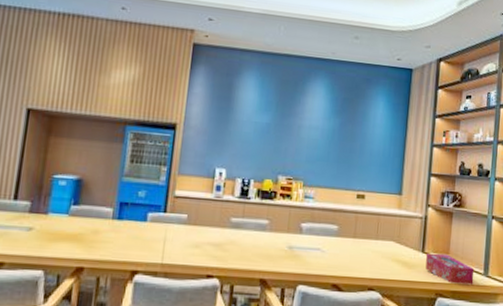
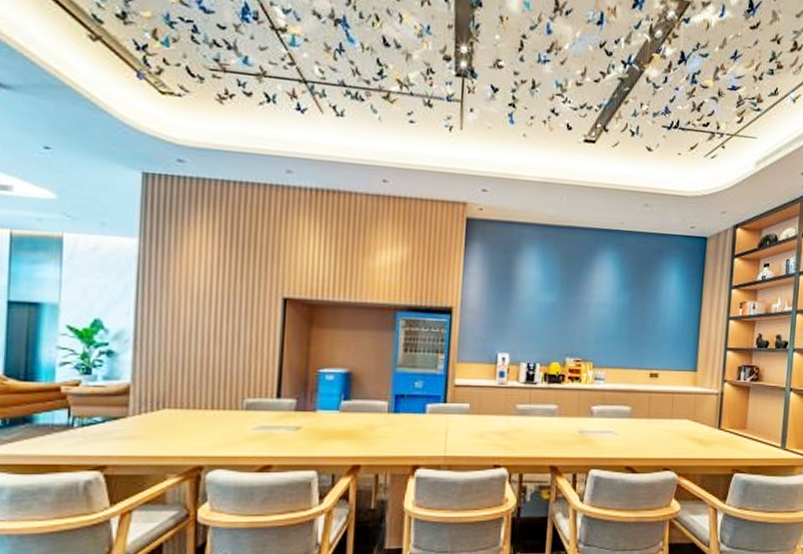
tissue box: present [425,253,475,285] -> none [722,429,772,459]

